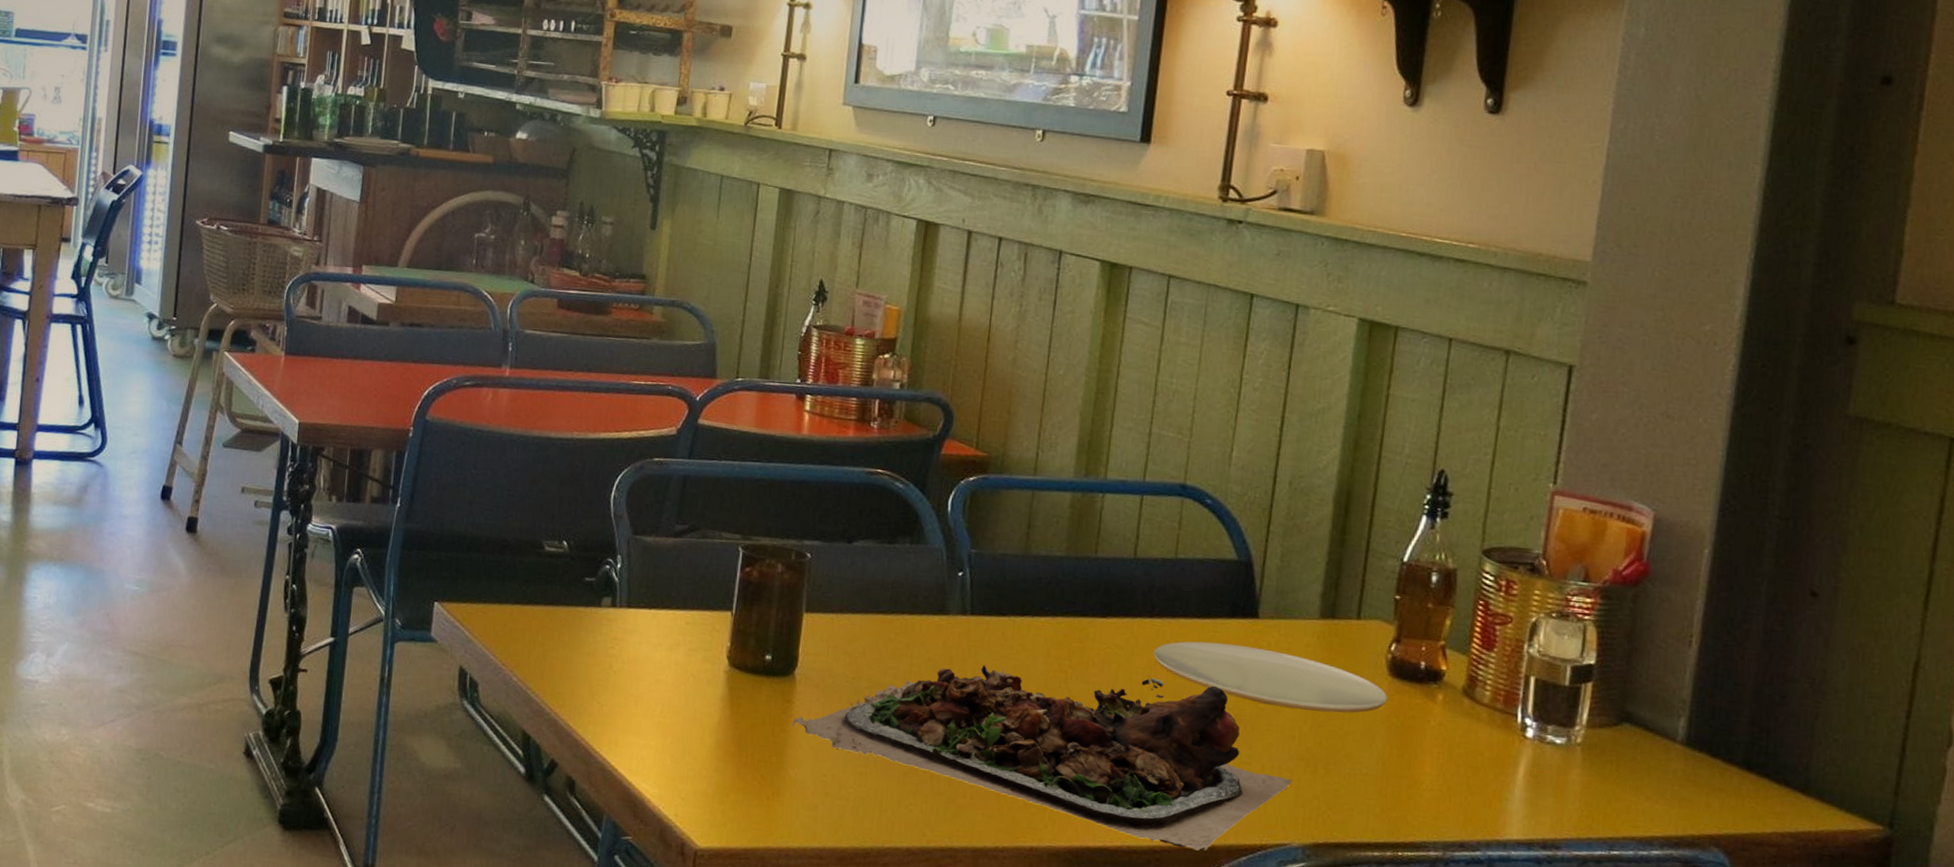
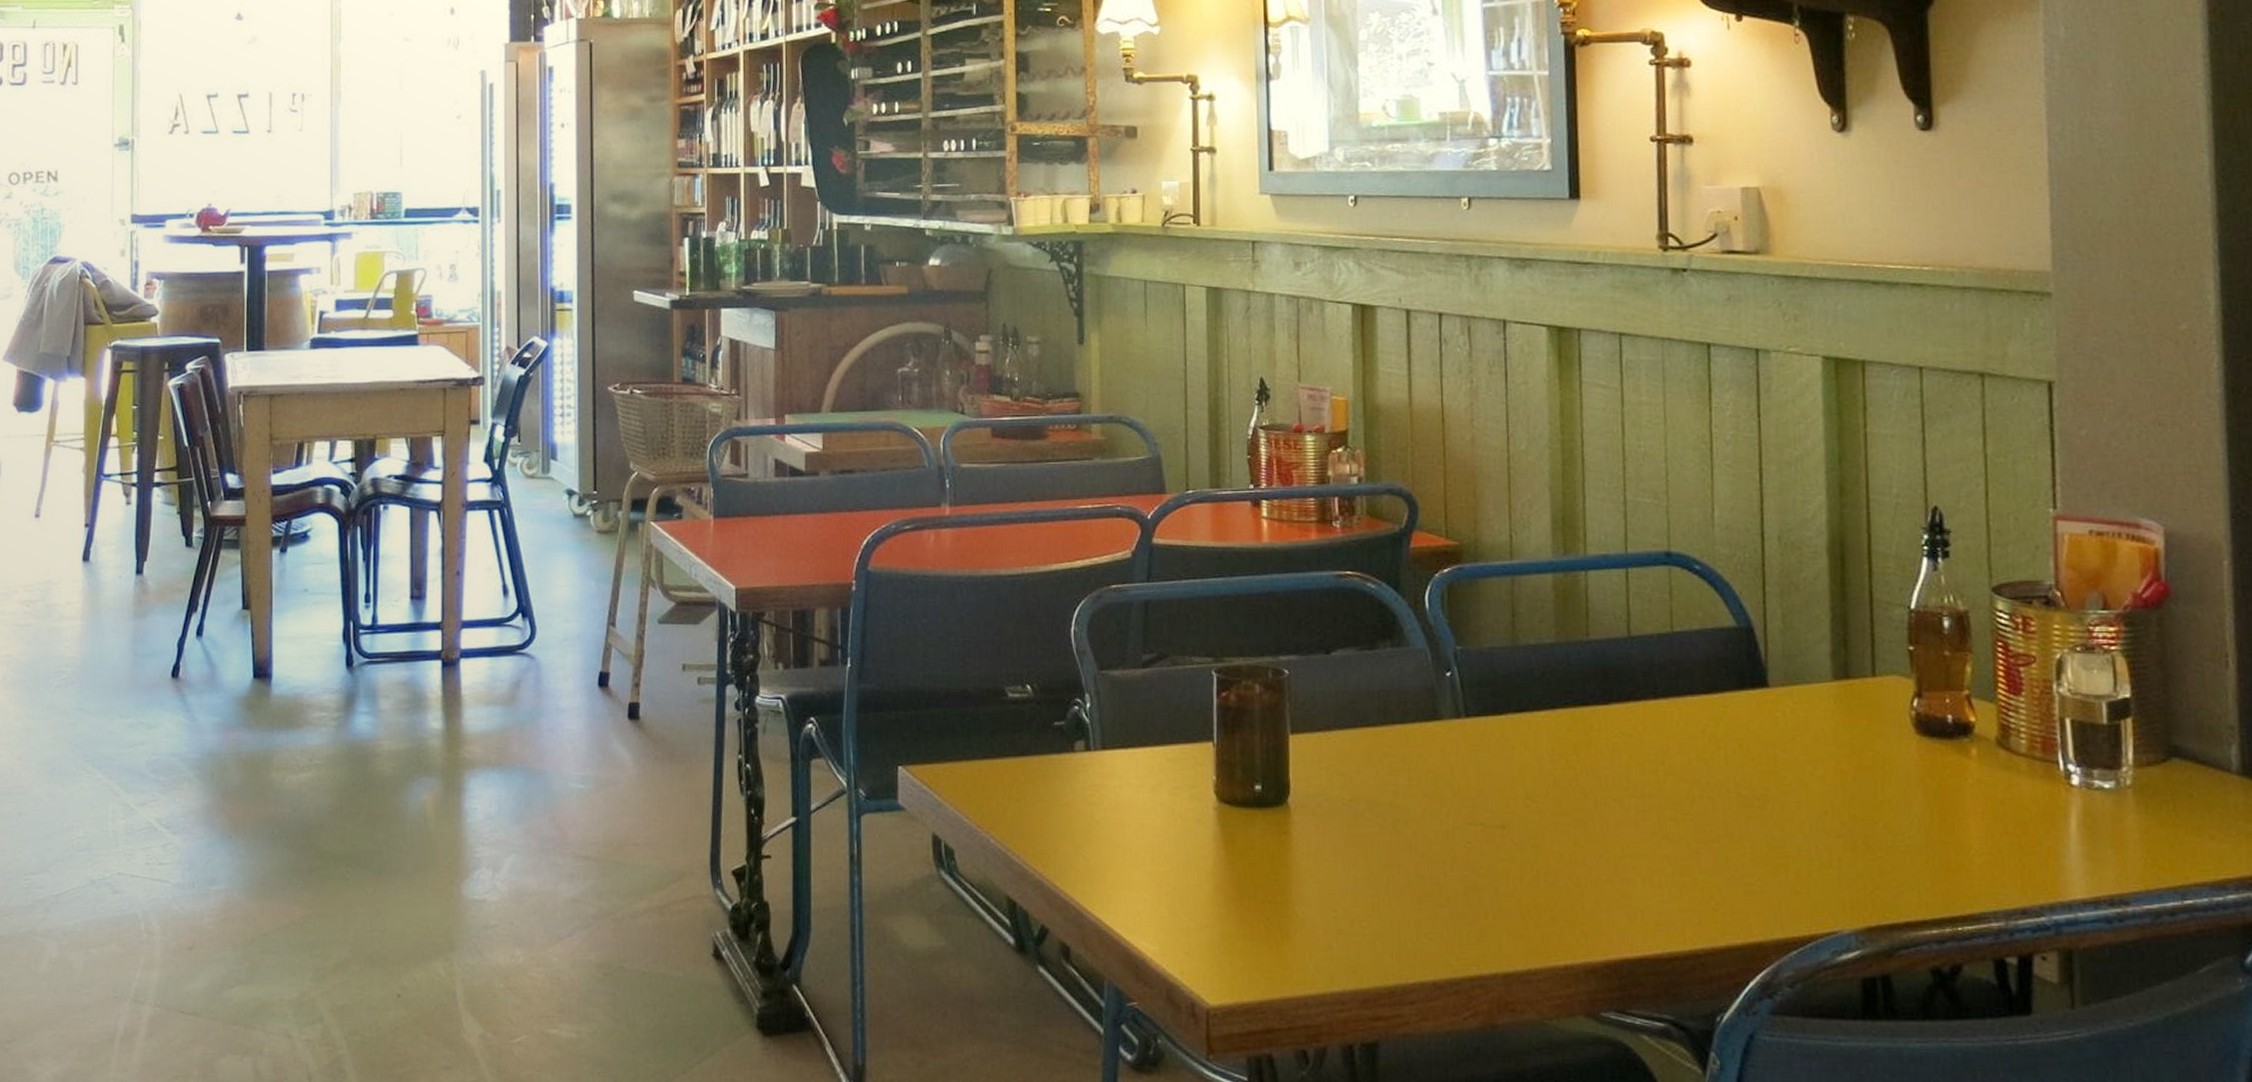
food platter: present [792,665,1292,852] -> none [1292,765,1832,950]
plate: present [1153,641,1388,713] -> none [1663,718,1920,782]

